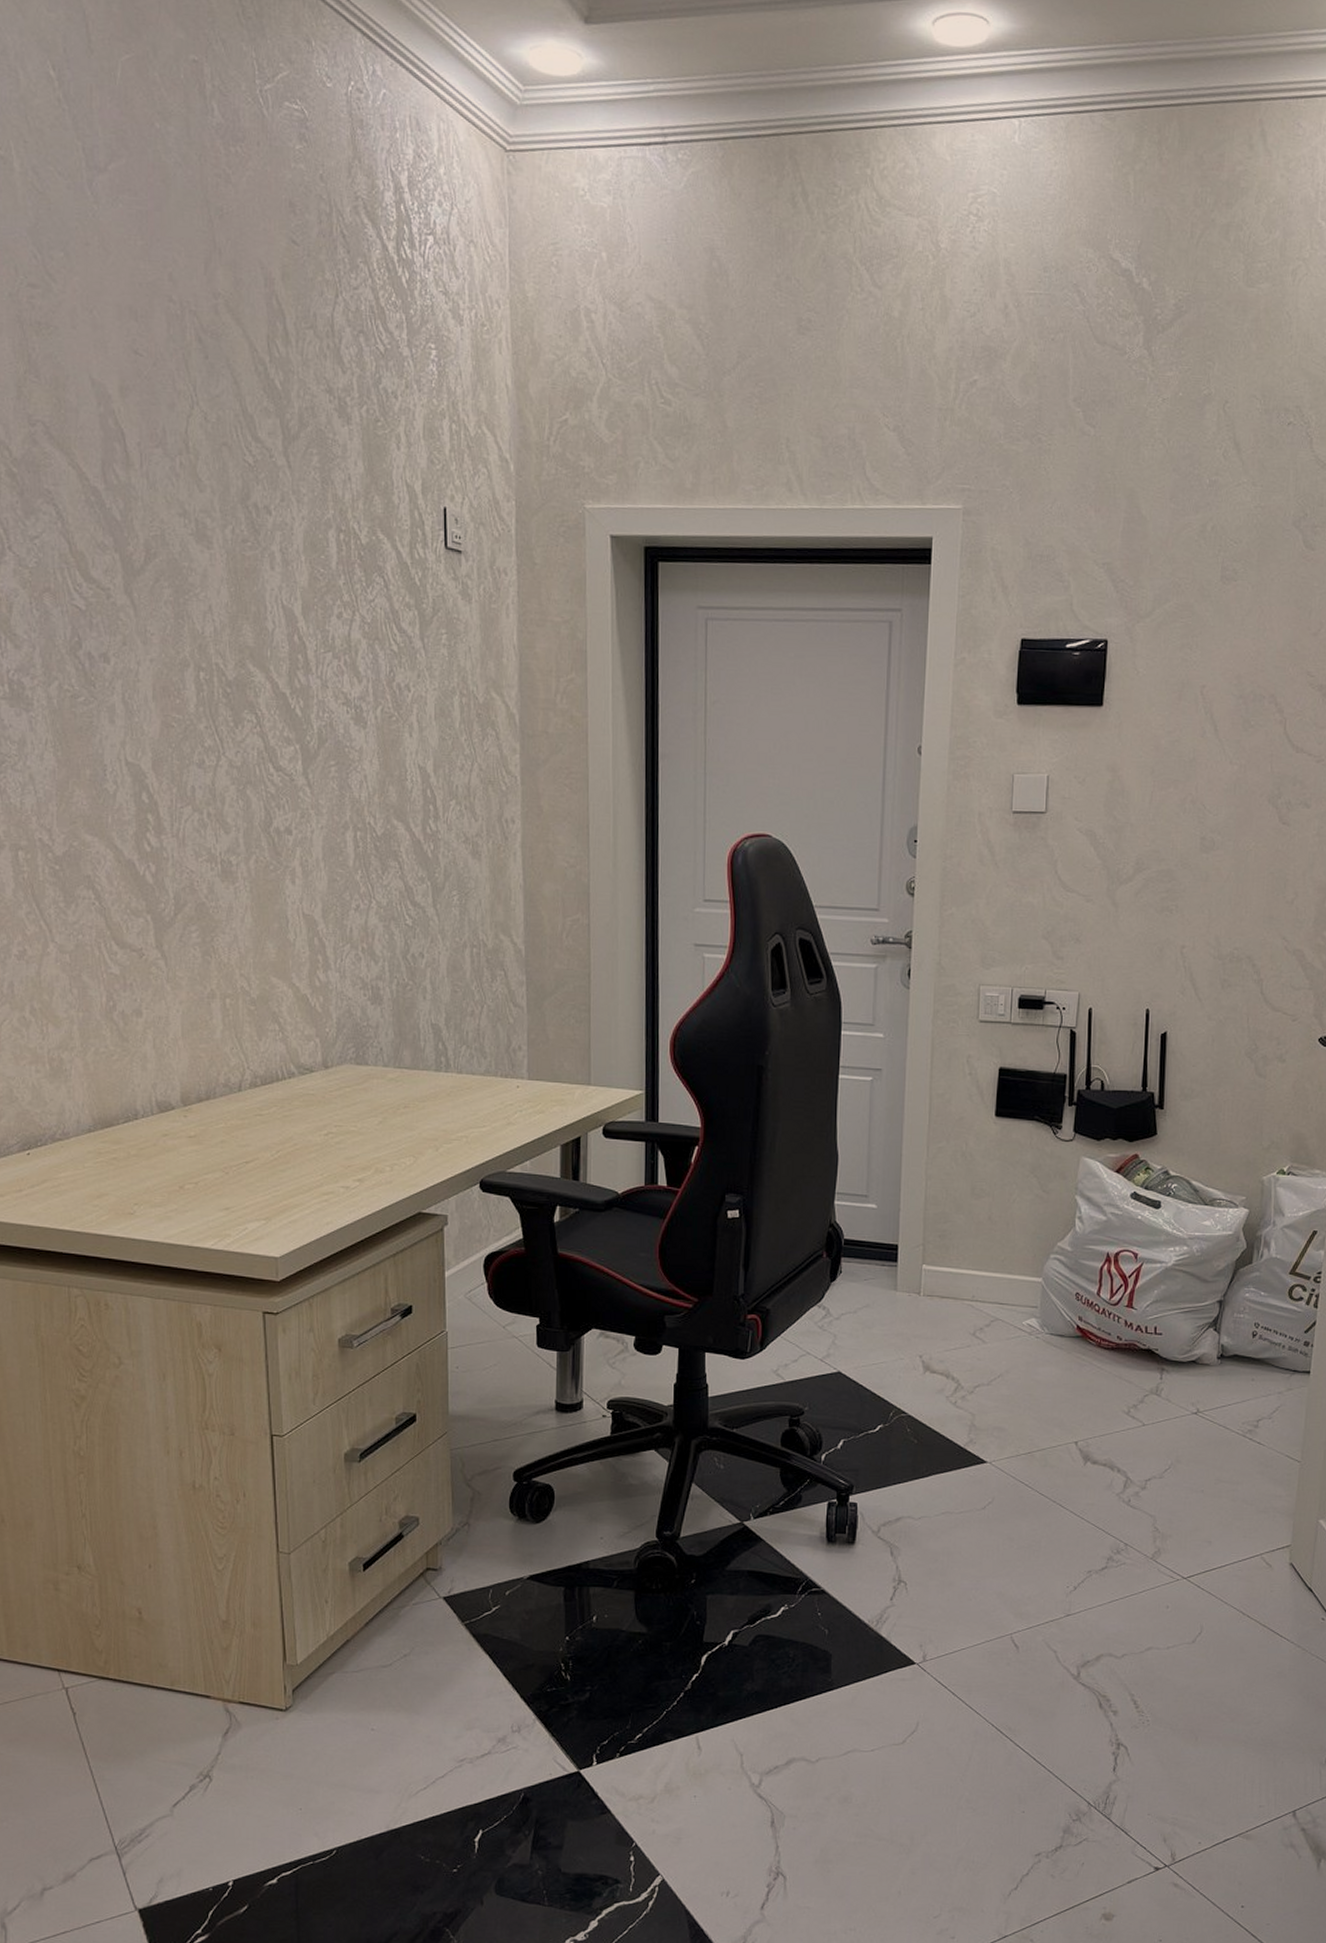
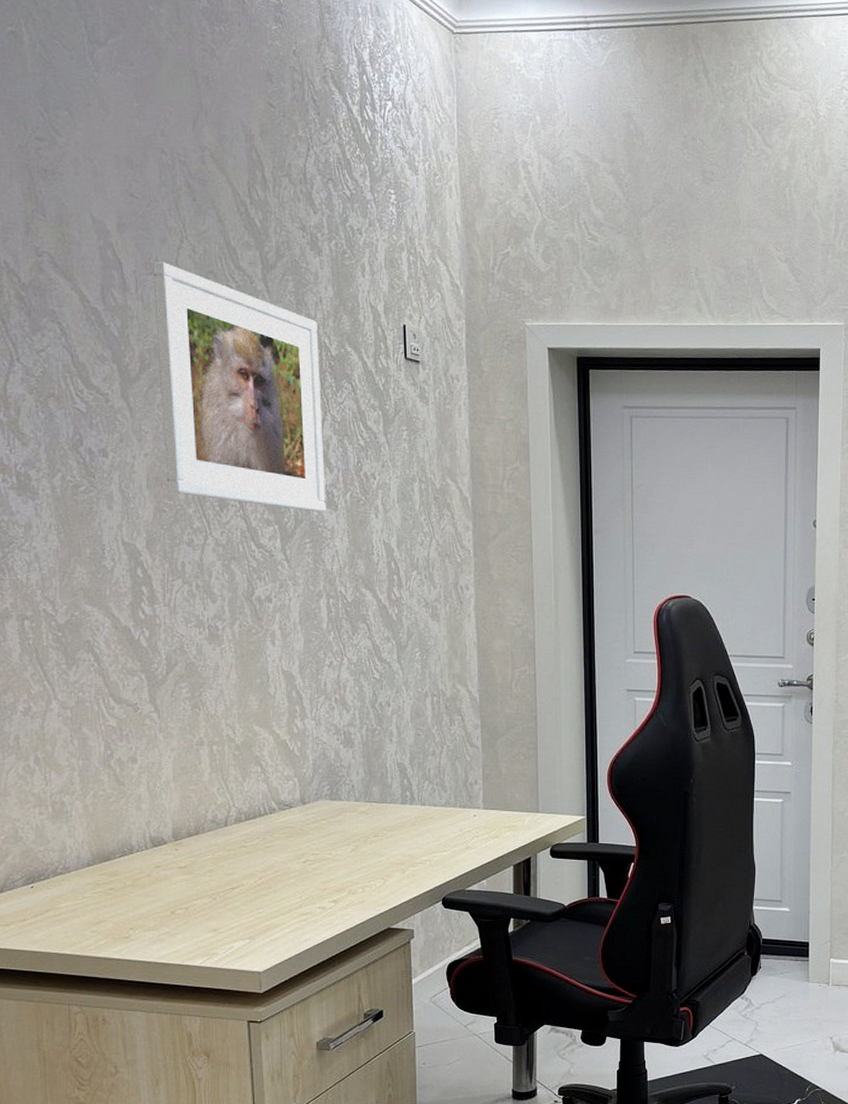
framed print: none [160,432,354,730] -> present [153,262,326,512]

